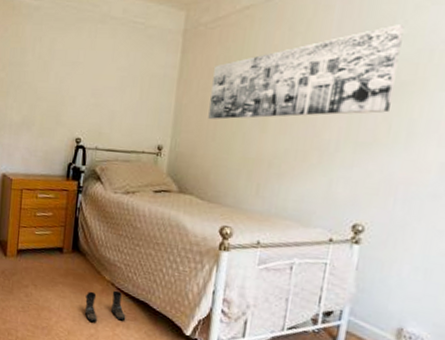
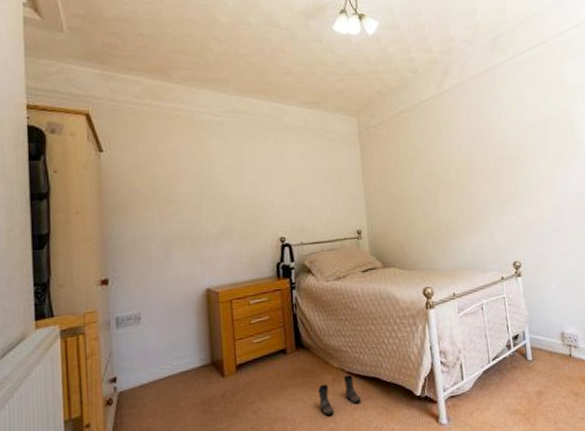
wall art: present [208,25,405,120] -> none [389,117,513,202]

